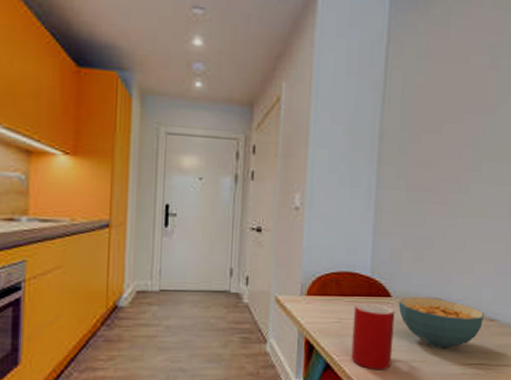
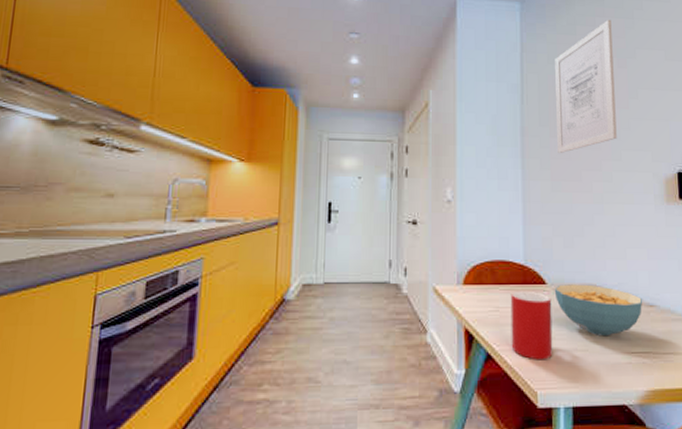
wall art: none [416,10,490,161] -> present [555,19,617,153]

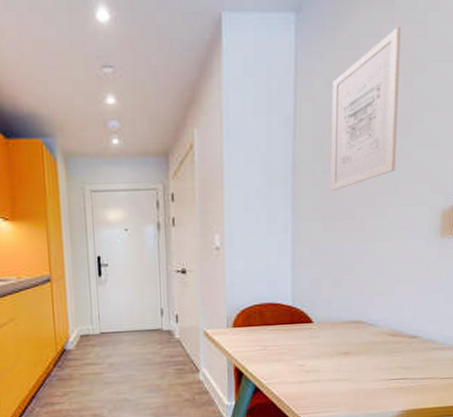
cup: present [510,290,553,361] -> none [278,329,317,391]
cereal bowl: present [554,284,643,337] -> none [320,321,407,367]

